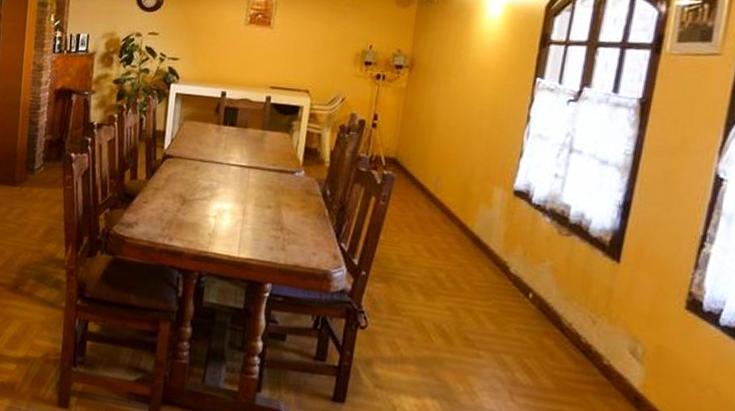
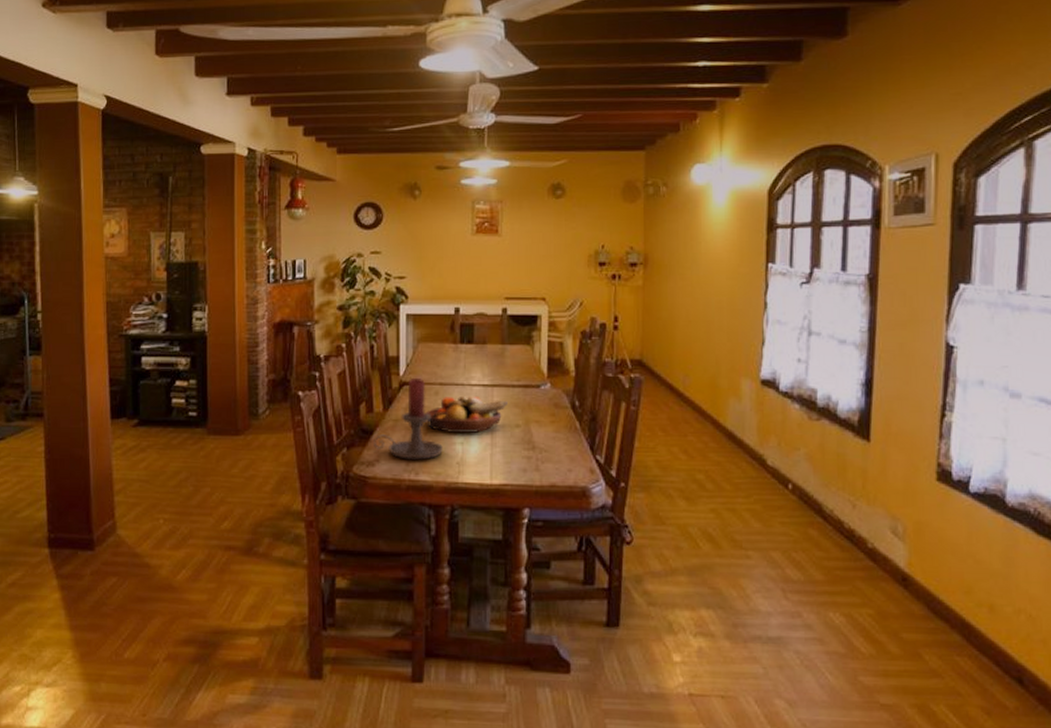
candle holder: none [133,152,197,228] -> present [372,377,443,460]
fruit bowl: none [184,172,262,209] -> present [425,395,507,433]

